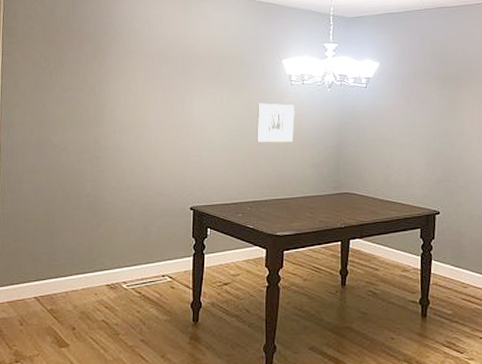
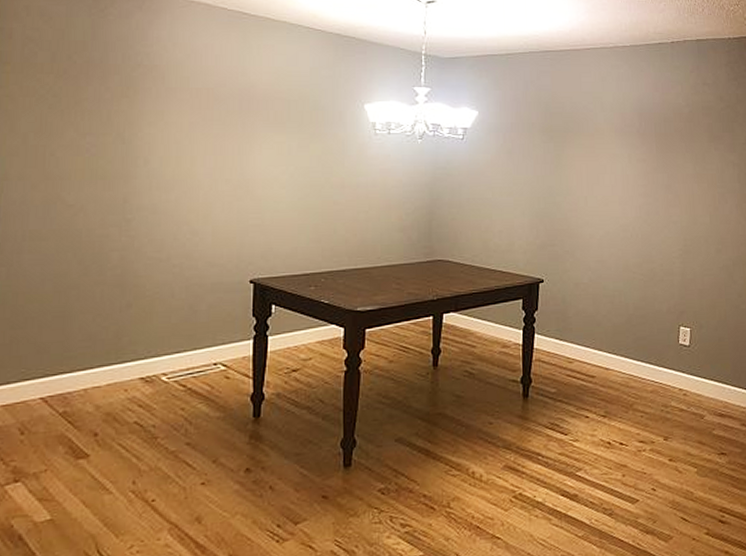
wall art: present [257,103,295,143] -> none [333,155,379,203]

